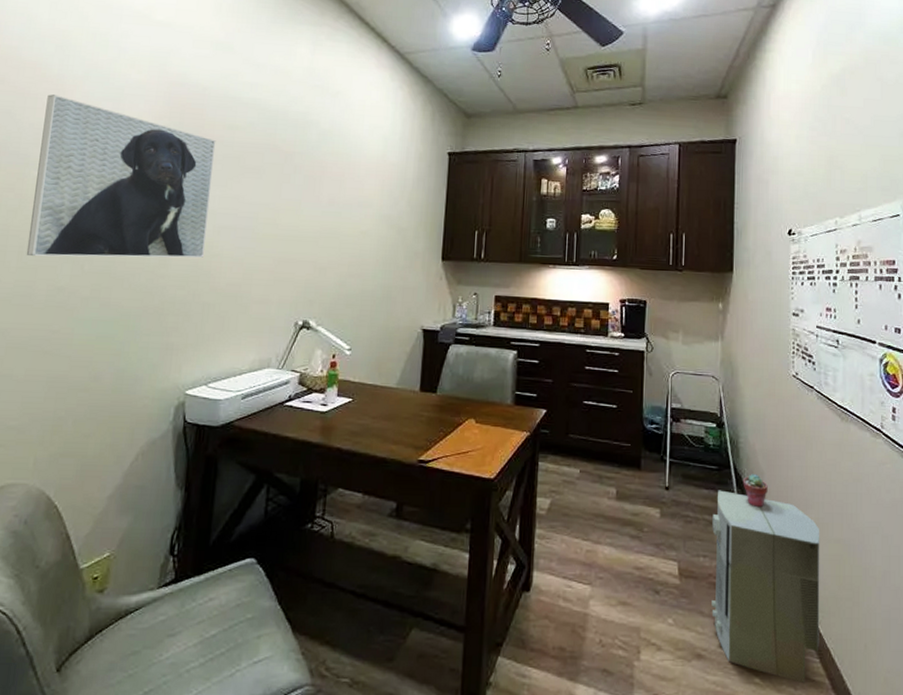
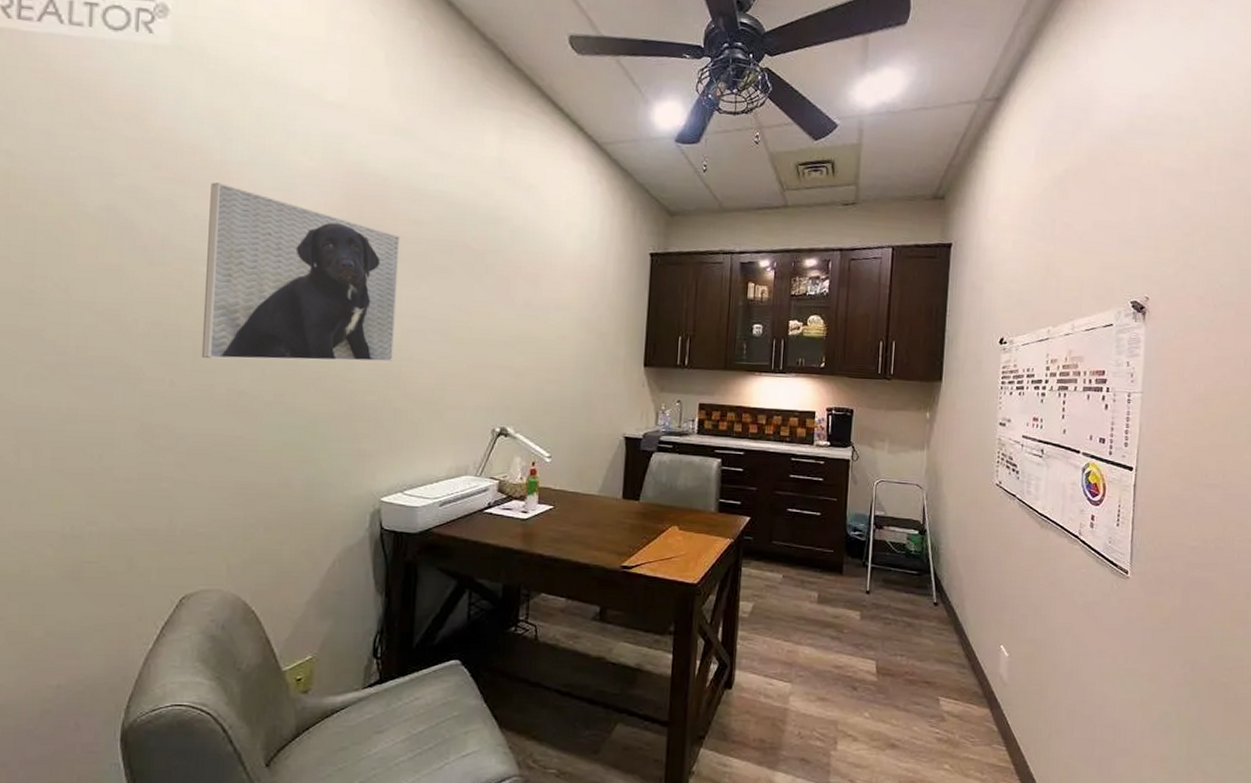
air purifier: present [711,490,820,684] -> none [906,594,1014,769]
potted succulent: present [742,474,768,508] -> none [941,579,966,610]

